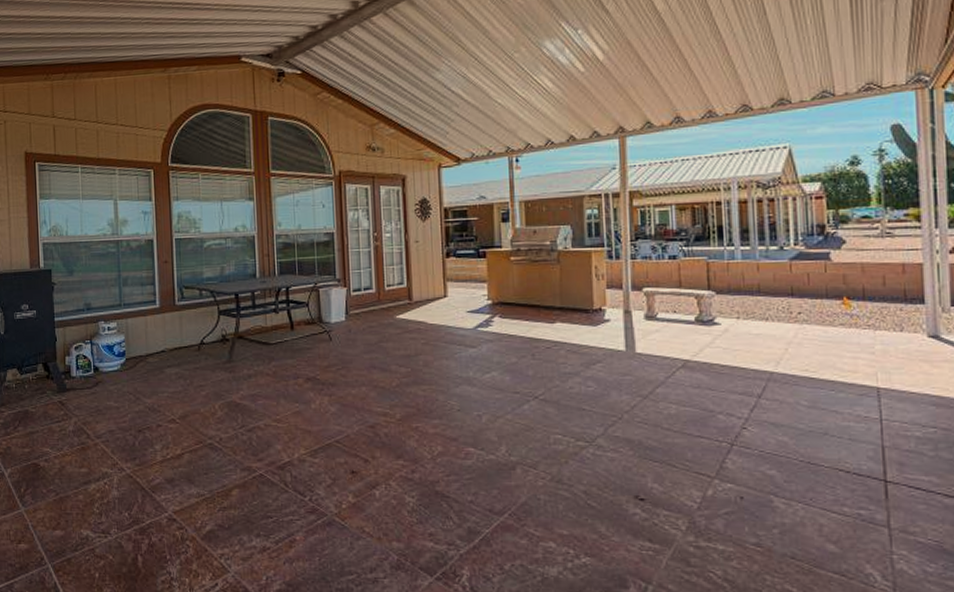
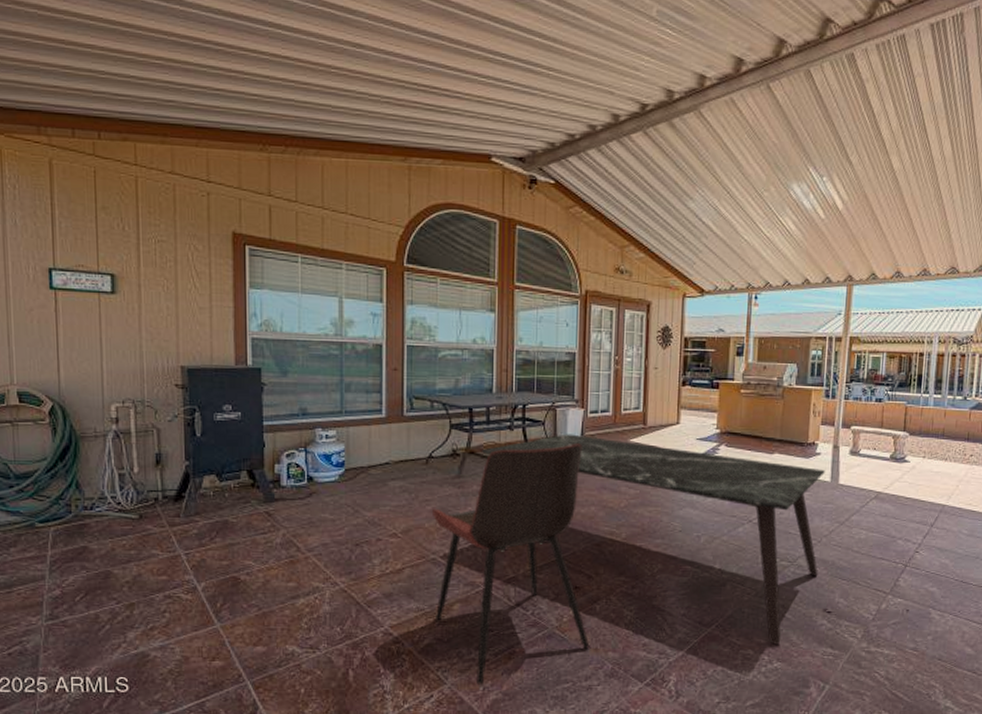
dining chair: none [206,323,372,574] -> present [431,444,590,685]
dining table: none [248,313,623,537] -> present [481,434,825,645]

